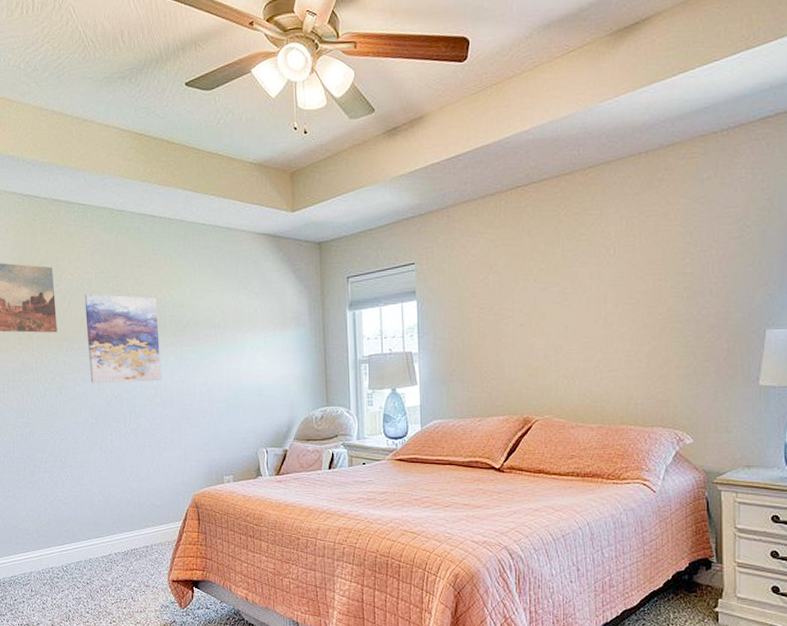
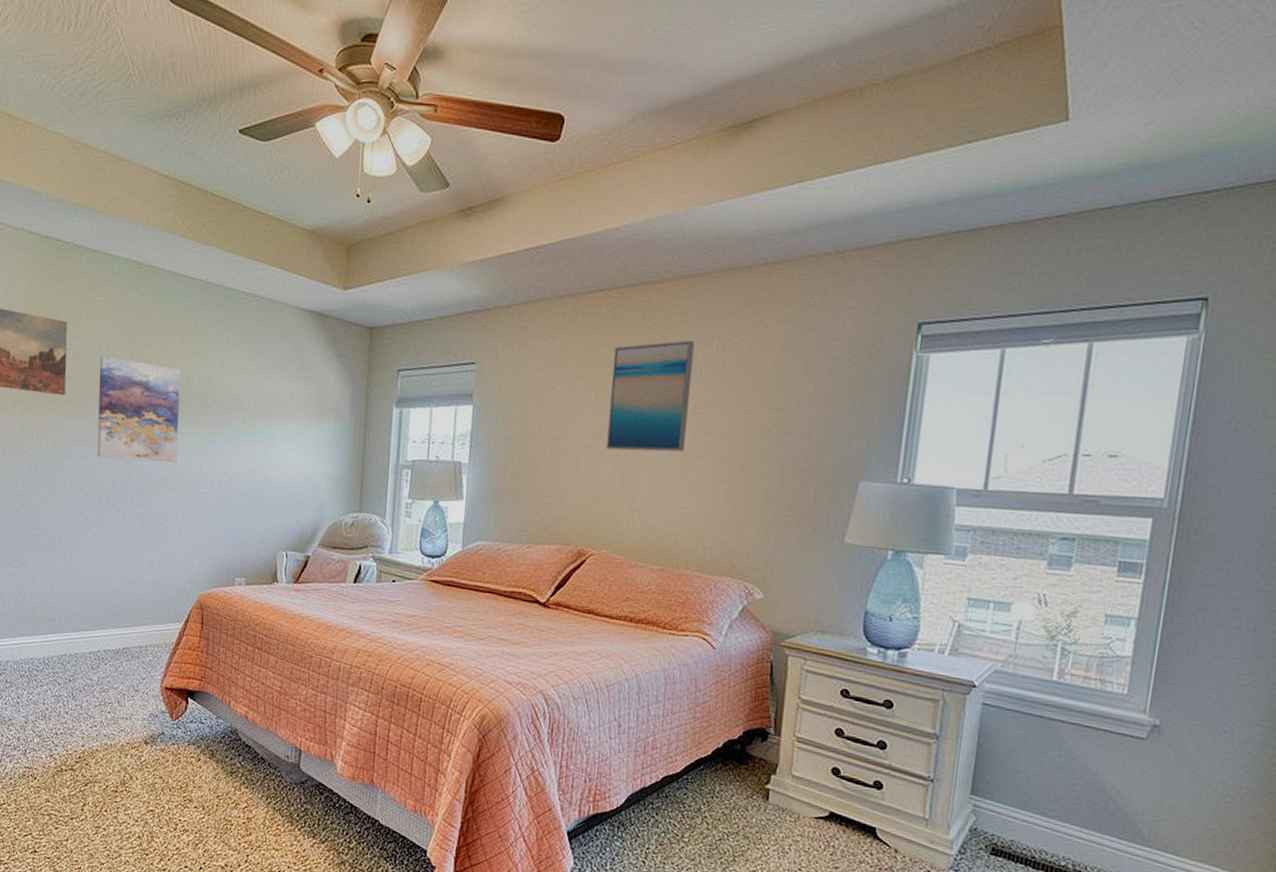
wall art: none [536,222,609,326] -> present [606,340,695,452]

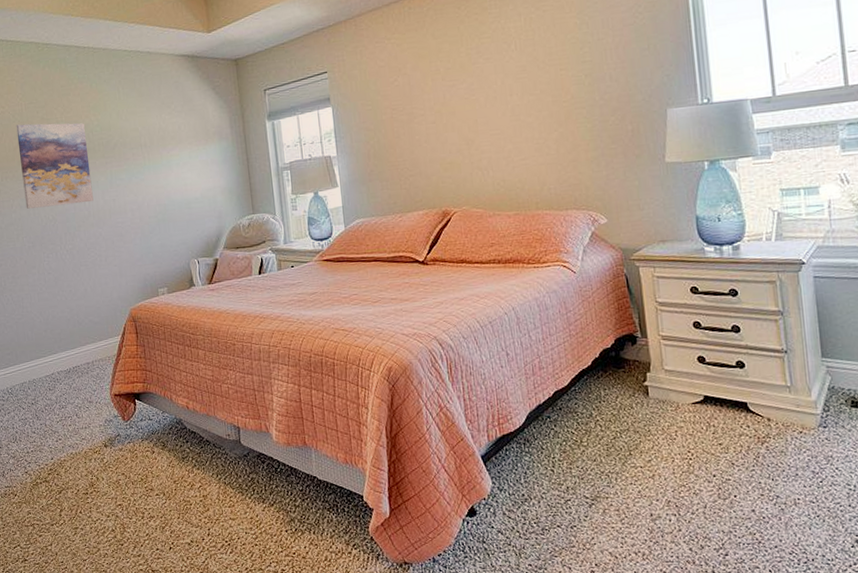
wall art: present [606,340,695,452] -> none [440,19,516,122]

